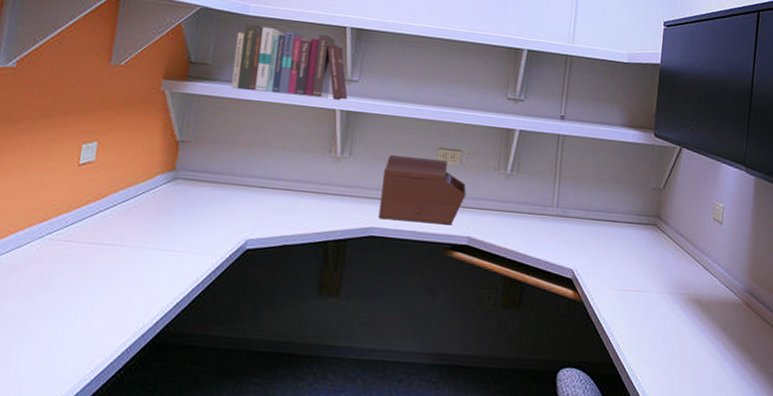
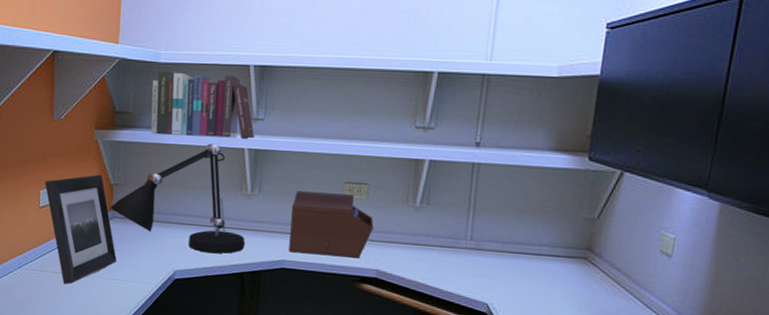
picture frame: none [89,129,176,258] -> present [45,174,117,284]
desk lamp: none [172,102,332,221] -> present [110,143,246,254]

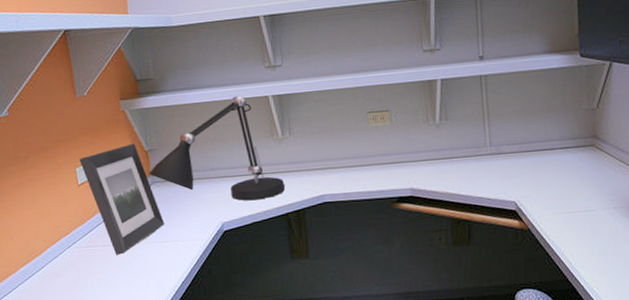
books: present [151,70,254,140] -> none [168,28,276,97]
sewing box: present [289,191,374,258] -> none [322,123,401,186]

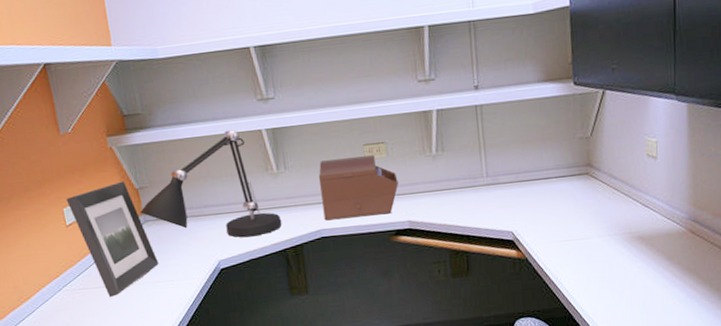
sewing box: none [322,123,401,186] -> present [318,155,399,221]

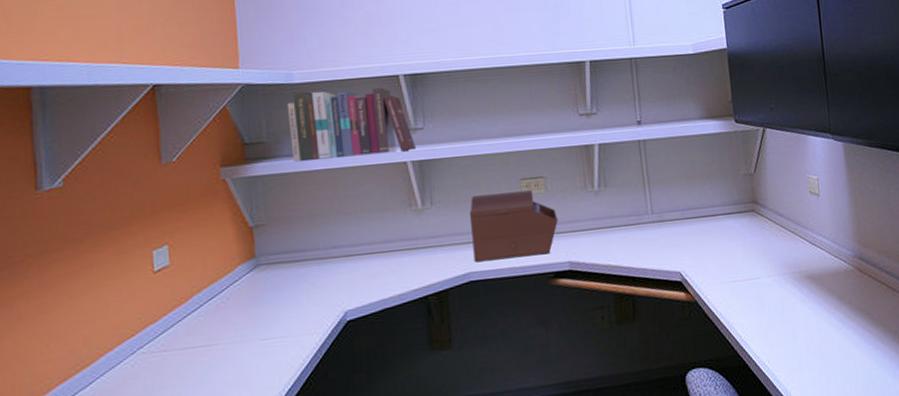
picture frame: present [66,181,159,297] -> none [158,218,269,360]
desk lamp: present [140,130,282,238] -> none [252,161,425,283]
books: none [155,60,269,132] -> present [287,87,416,163]

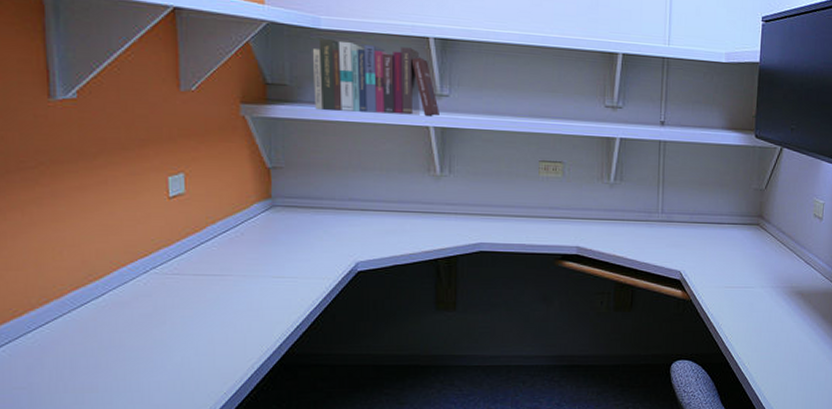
sewing box: present [469,190,558,263] -> none [485,171,571,236]

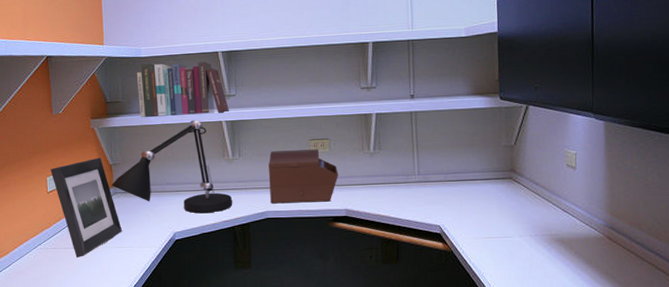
picture frame: none [174,156,282,288] -> present [50,157,122,257]
desk lamp: none [268,121,438,241] -> present [111,120,233,214]
sewing box: none [485,171,571,236] -> present [268,149,338,204]

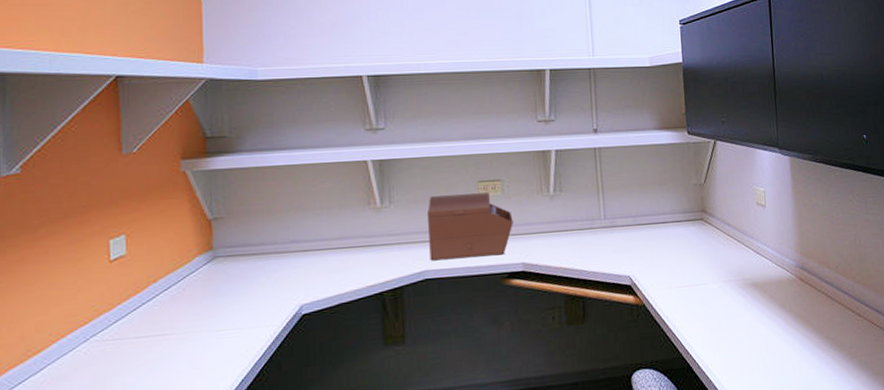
picture frame: present [50,157,122,257] -> none [116,210,224,349]
desk lamp: present [111,120,233,214] -> none [210,159,381,278]
books: present [136,62,229,118] -> none [250,87,376,158]

